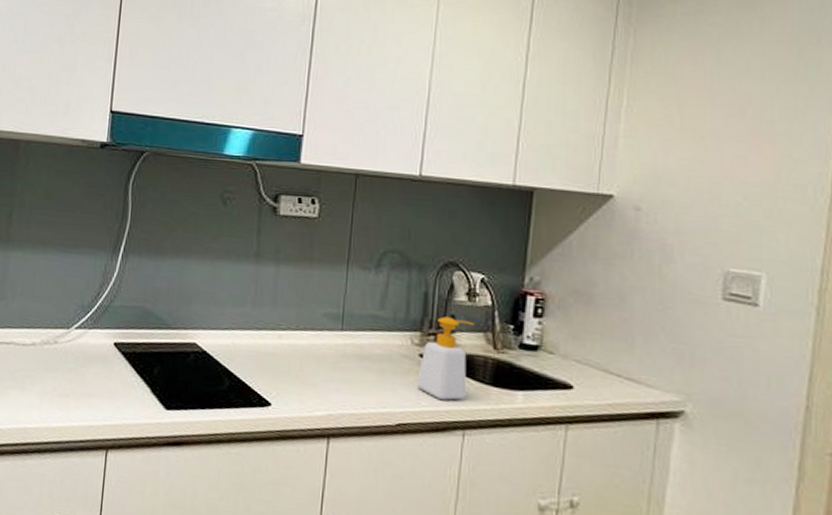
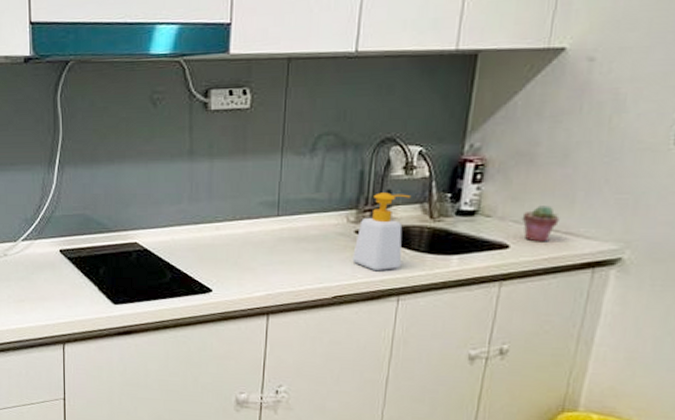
potted succulent: none [584,347,620,387] -> present [521,206,560,242]

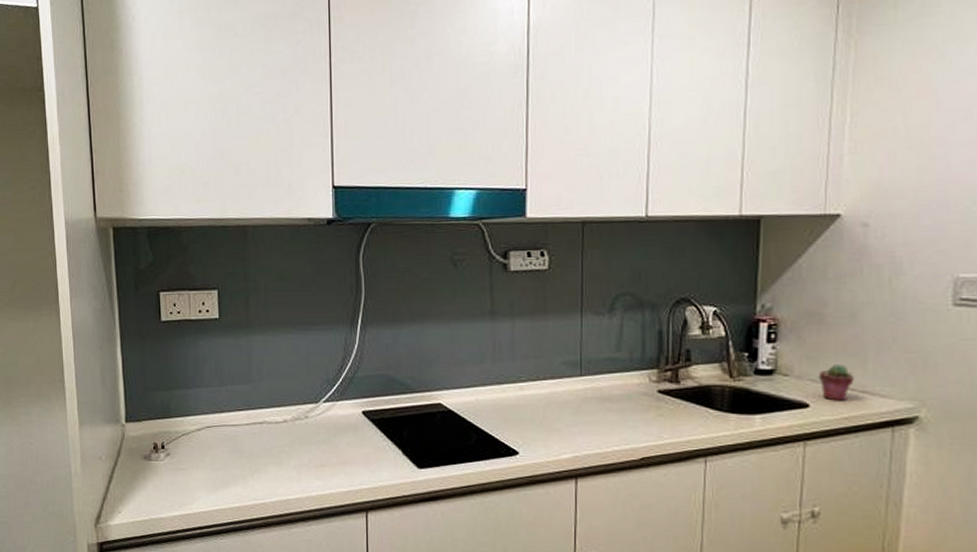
soap bottle: present [352,192,412,270] -> none [657,352,710,431]

